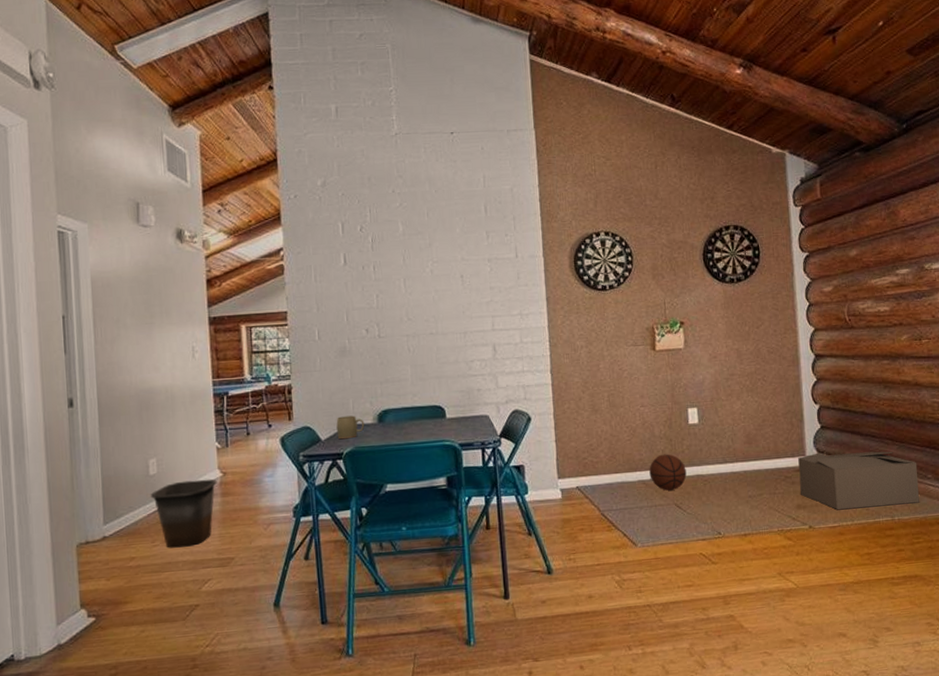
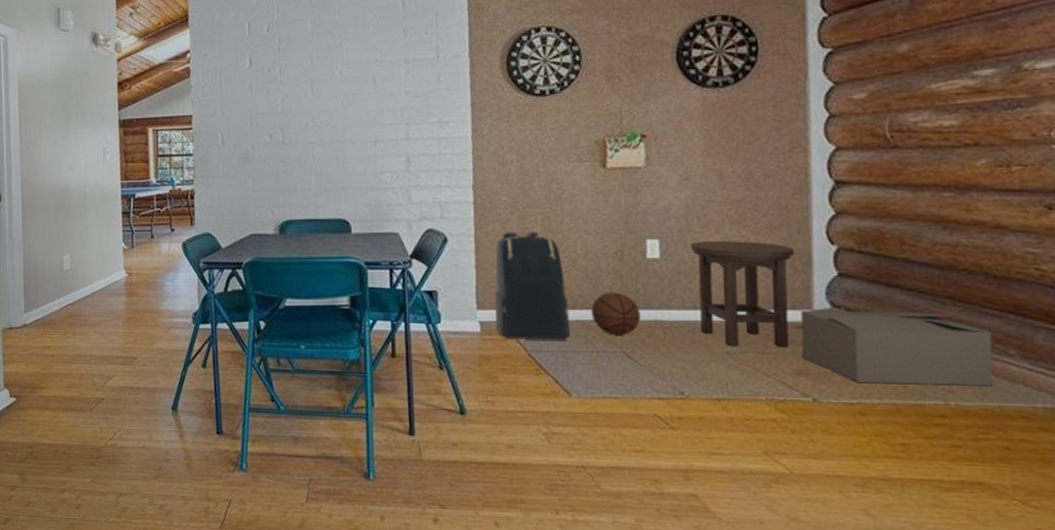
waste bin: present [150,479,217,548] -> none [64,278,123,342]
mug: present [336,415,365,440] -> none [237,224,266,249]
backpack: none [571,406,634,503] -> present [495,230,570,340]
stool: none [719,405,791,491] -> present [690,241,794,348]

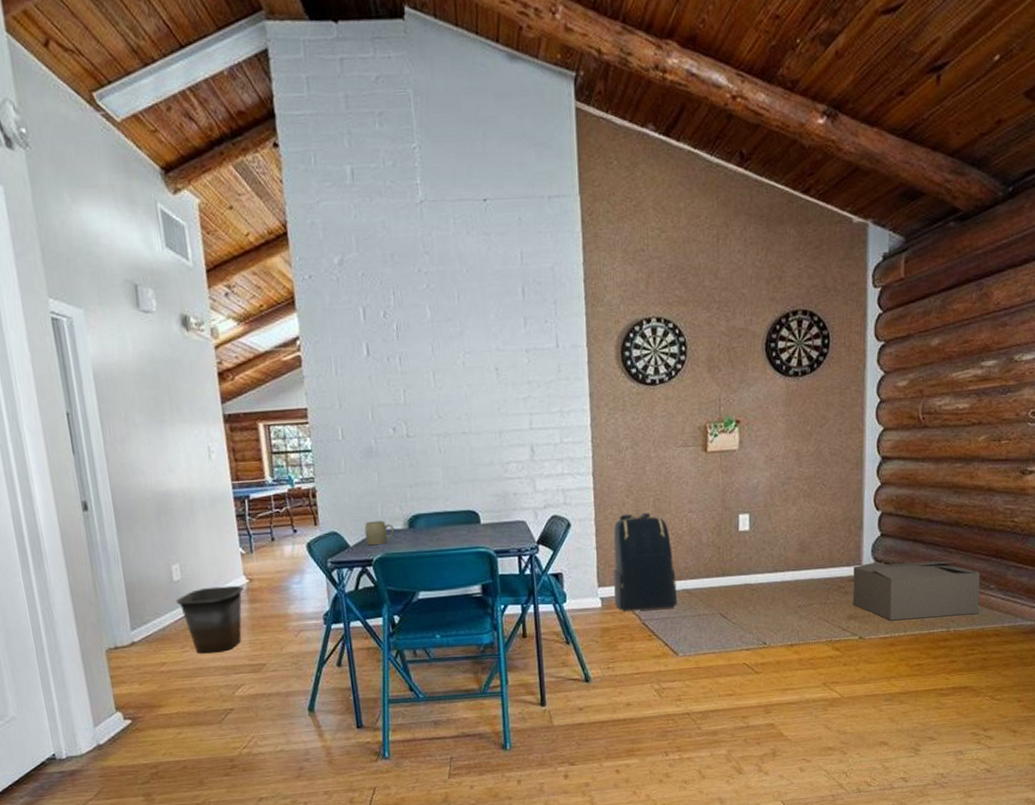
waste bin: none [64,278,123,342] -> present [175,585,244,654]
mug: none [237,224,266,249] -> present [364,520,395,546]
basketball: present [591,292,641,335] -> none [694,562,734,600]
stool: present [690,241,794,348] -> none [773,511,850,601]

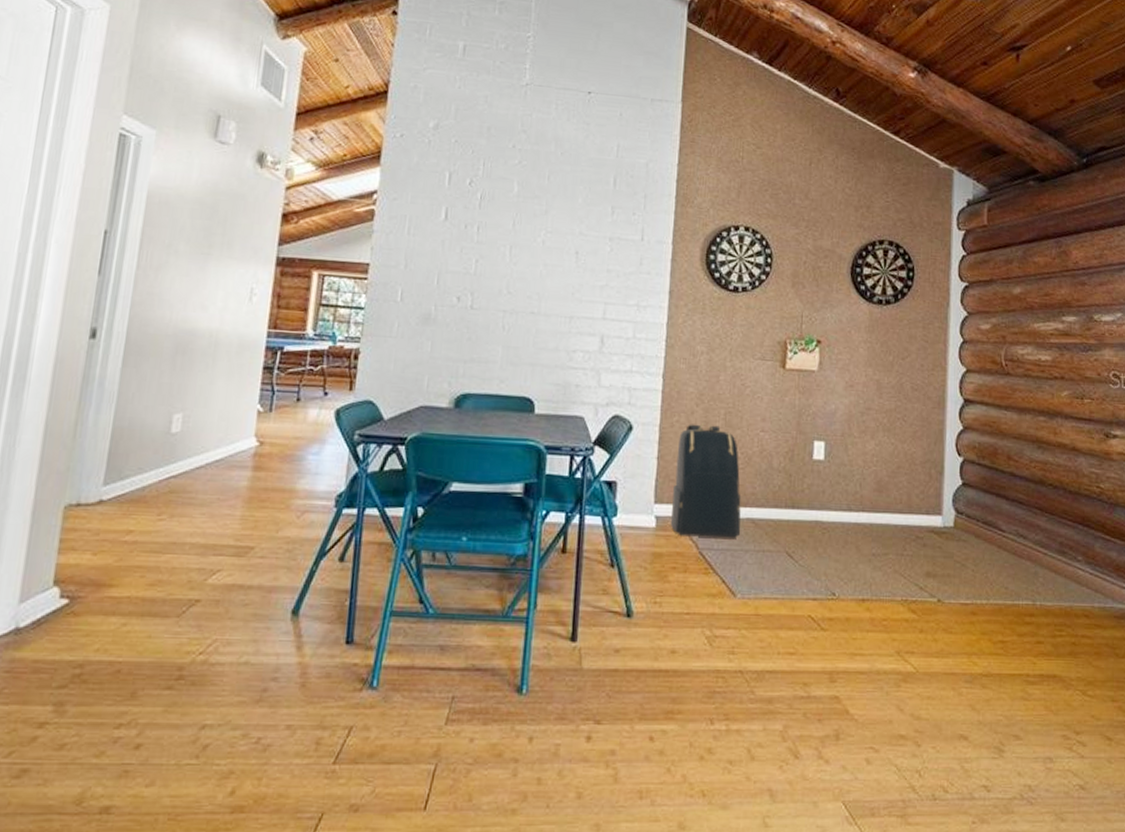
waste bin: present [175,585,244,654] -> none [166,445,251,526]
mug: present [364,520,395,546] -> none [403,394,438,423]
cardboard box: present [853,560,981,621] -> none [932,513,1067,588]

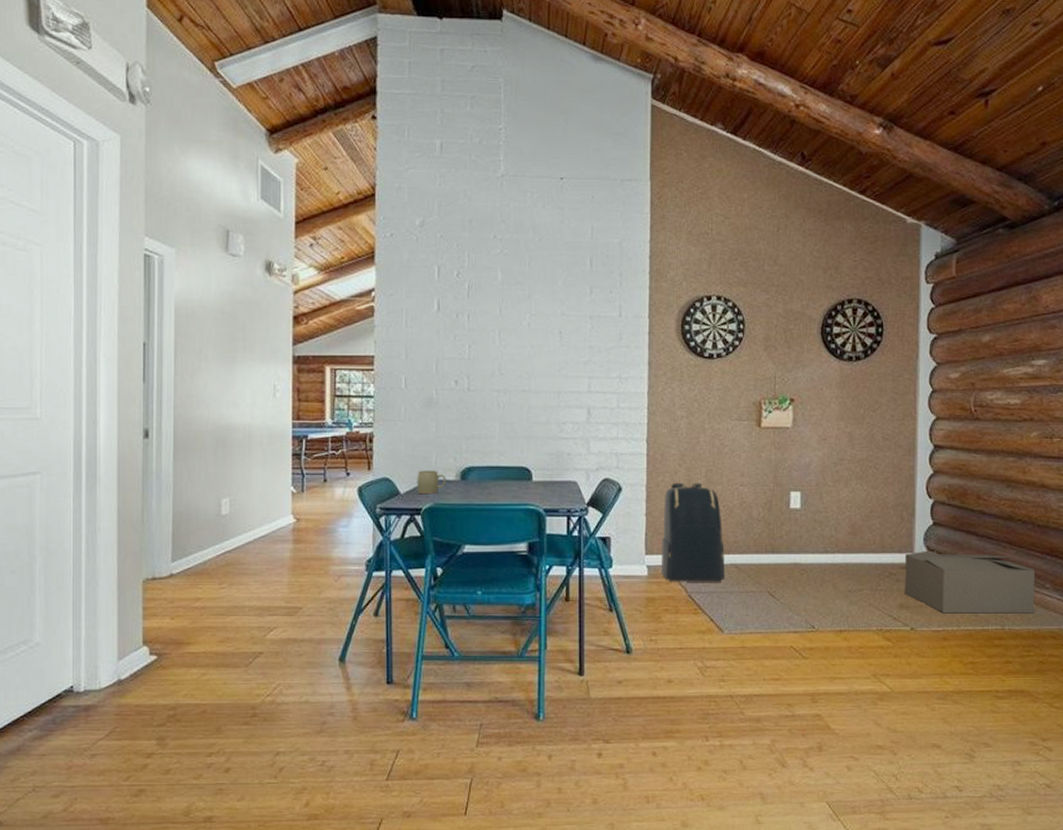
mug: none [403,394,438,423] -> present [417,470,446,494]
cardboard box: none [932,513,1067,588] -> present [905,550,1035,614]

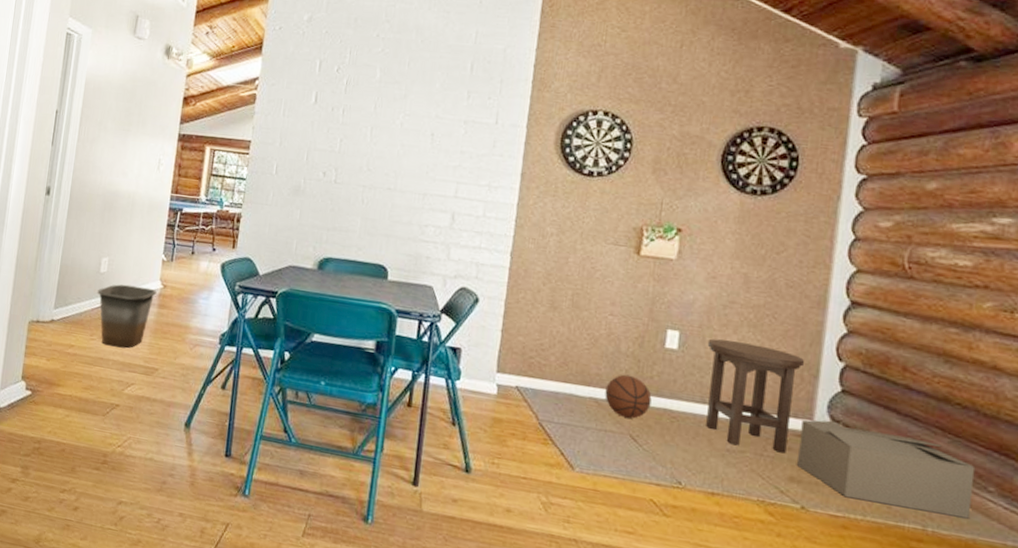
waste bin: none [220,524,290,592] -> present [97,284,157,349]
mug: present [417,470,446,494] -> none [275,255,304,280]
backpack: present [661,481,725,582] -> none [511,301,585,415]
basketball: none [743,538,783,577] -> present [605,374,652,419]
stool: none [824,494,902,585] -> present [706,338,804,454]

